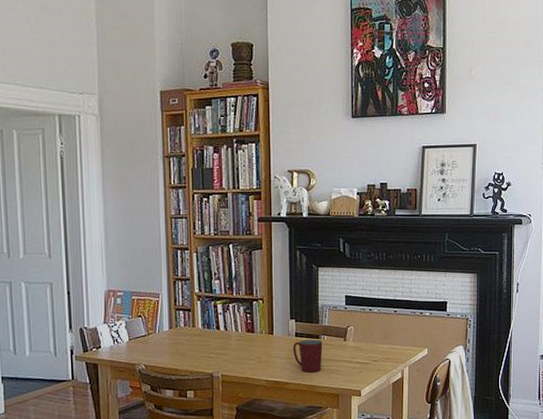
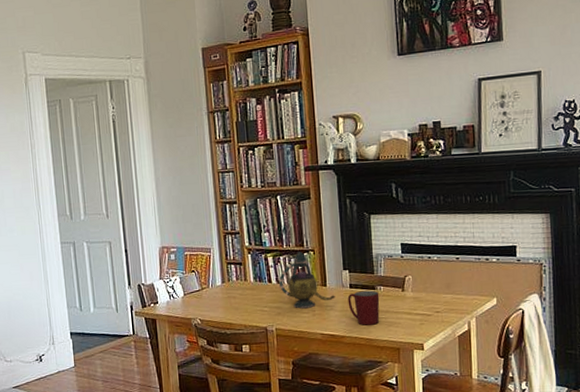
teapot: none [227,300,281,356] -> present [279,251,335,309]

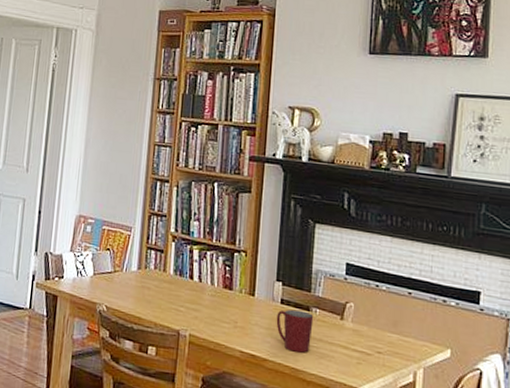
teapot: present [279,251,335,309] -> none [201,249,263,318]

